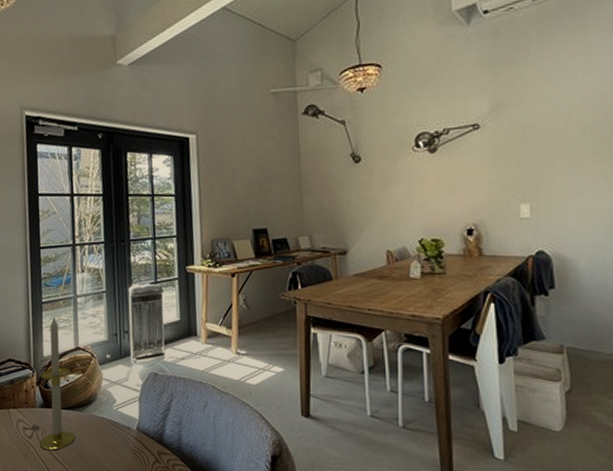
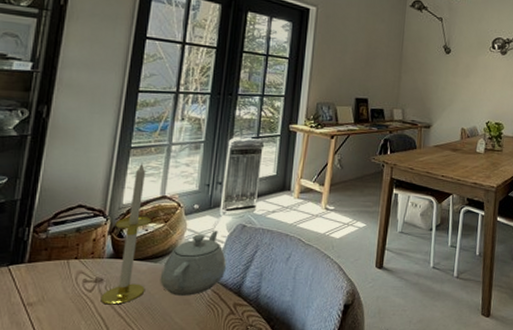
teapot: none [86,380,146,443] -> present [160,231,227,296]

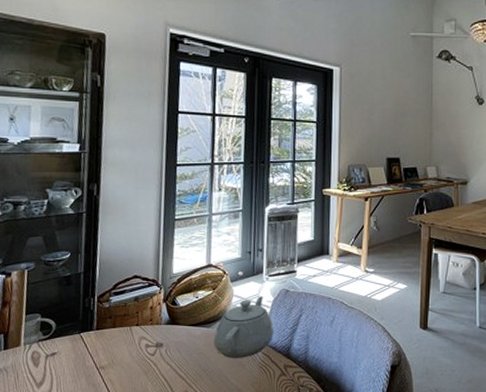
candle: present [100,163,151,305] -> none [162,234,201,367]

